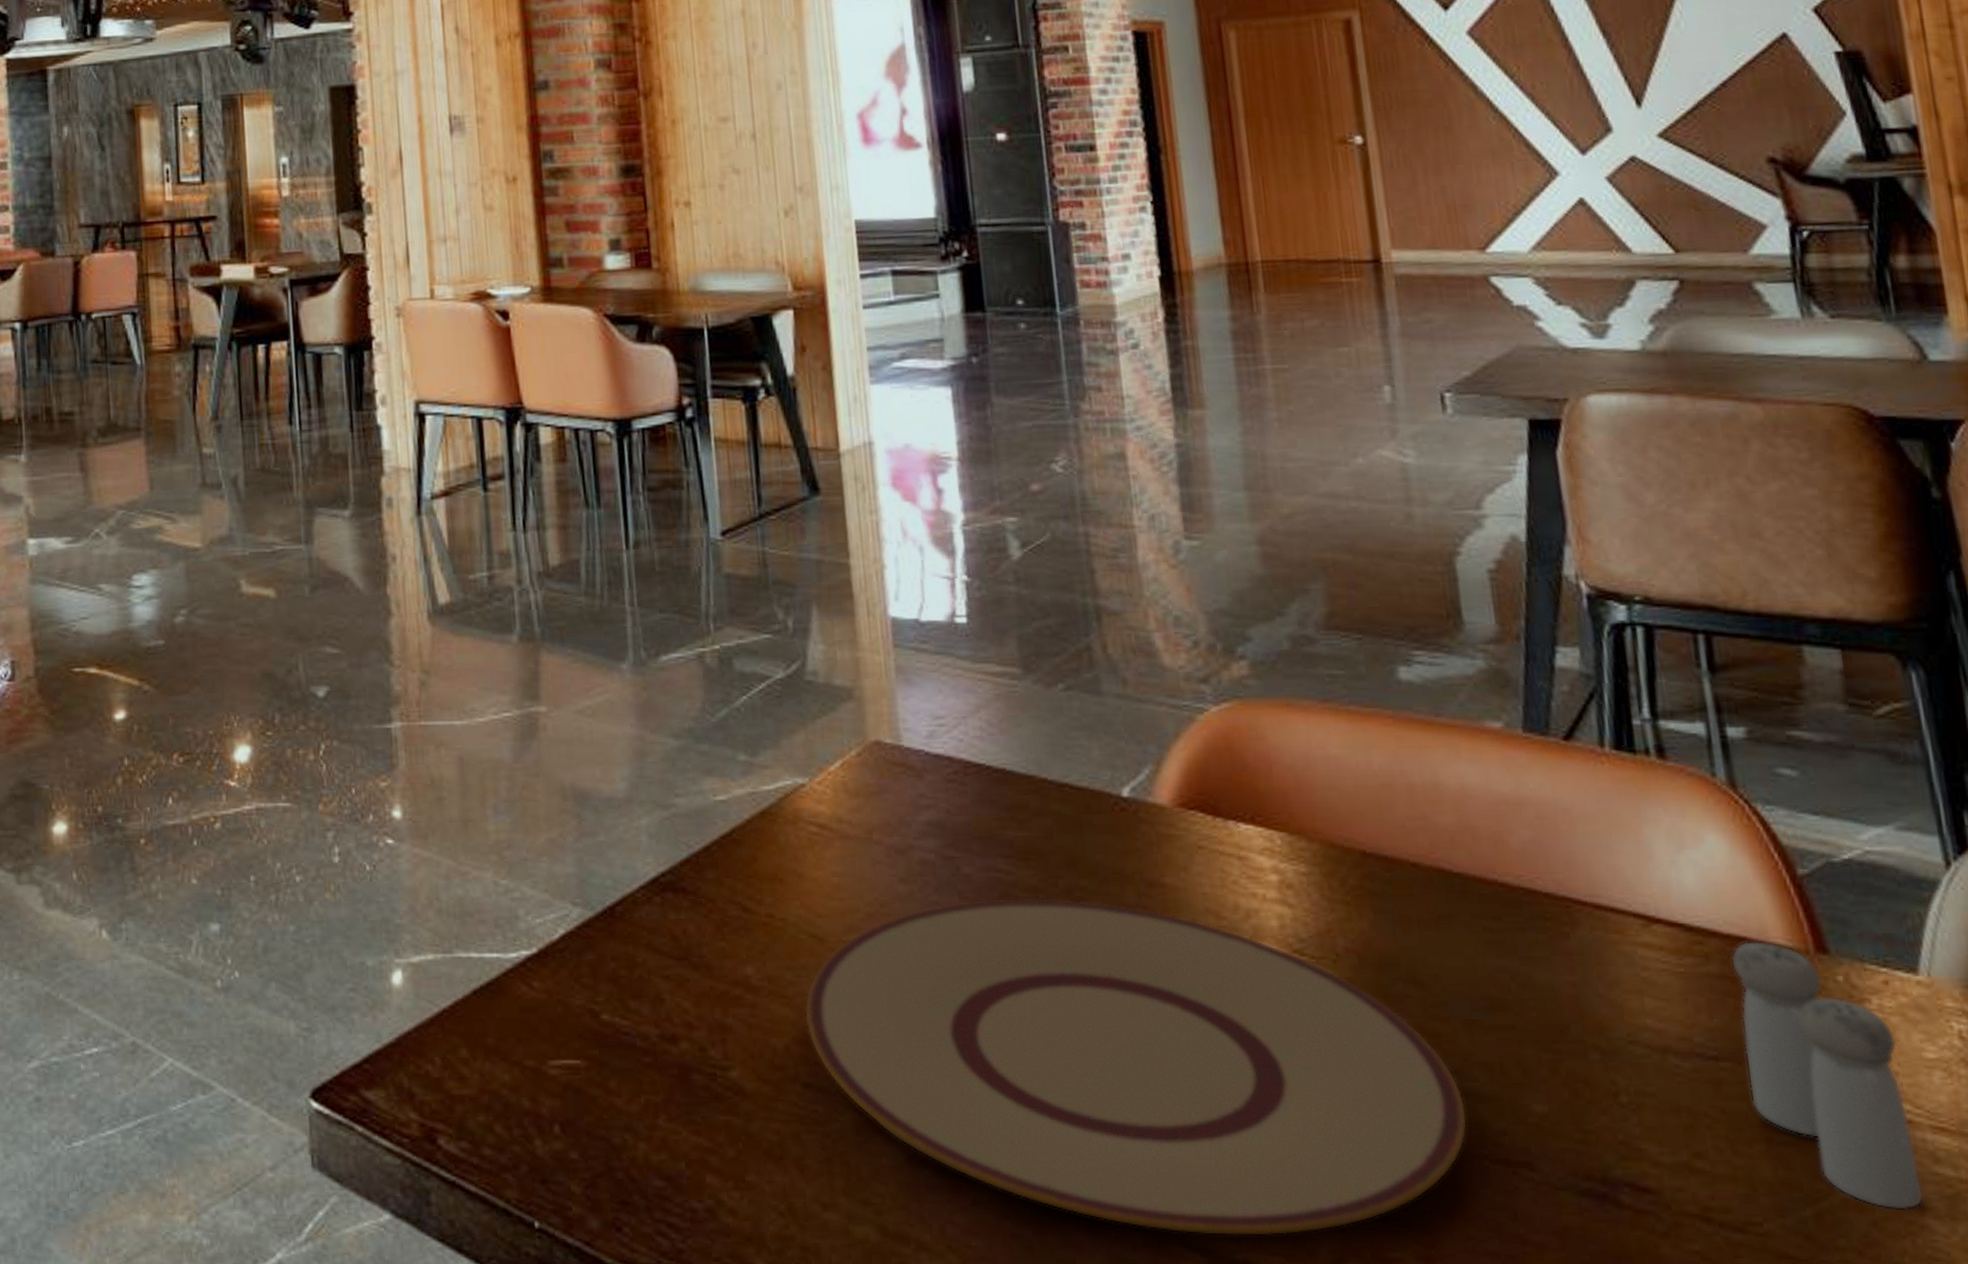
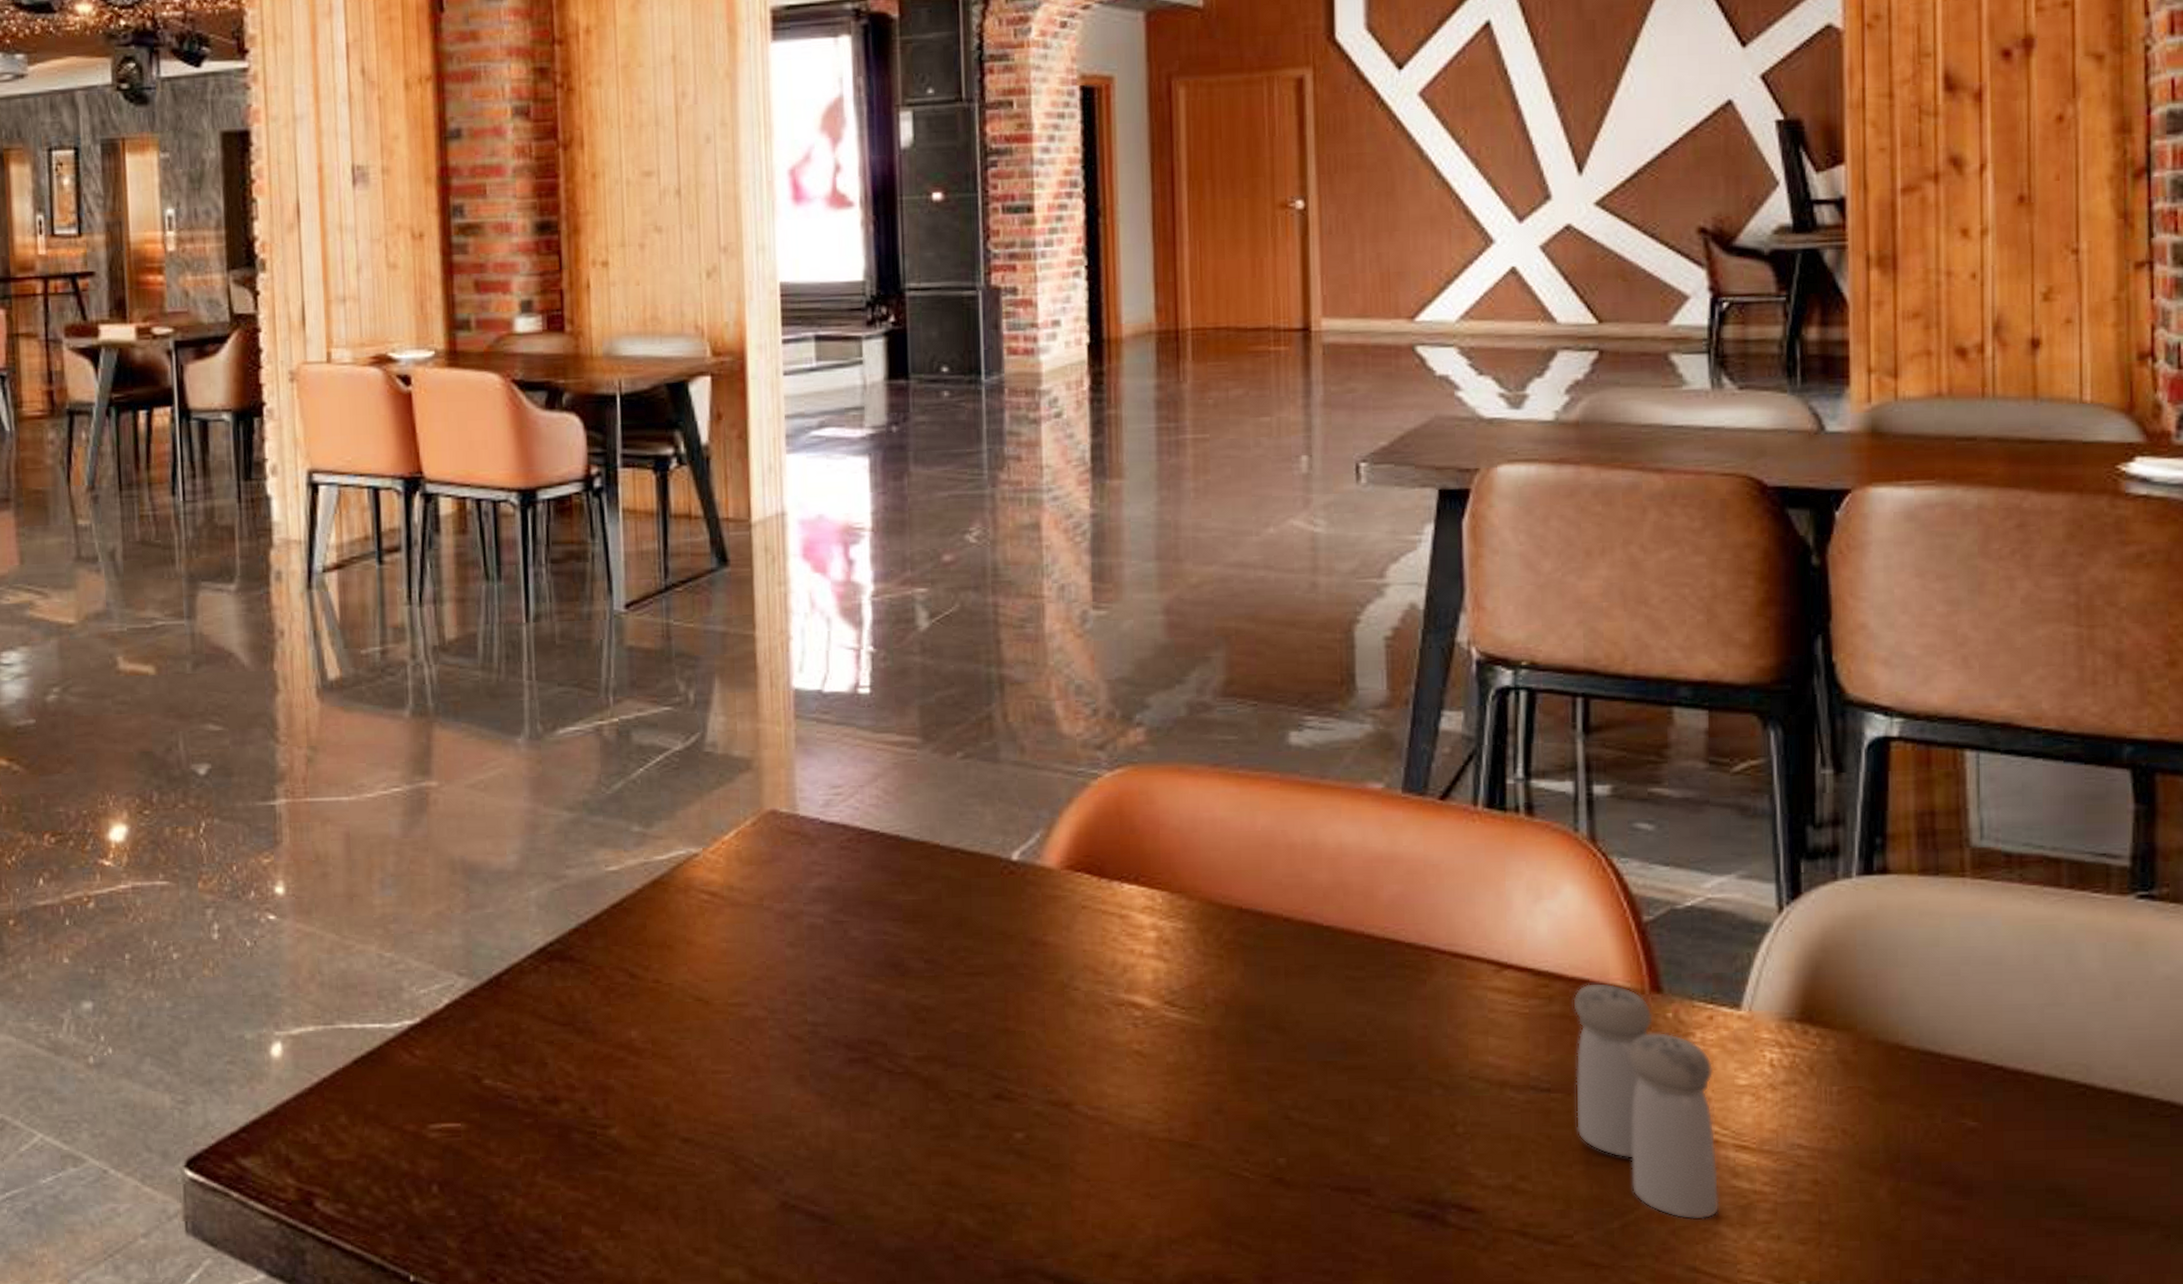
plate: present [804,899,1468,1237] -> none [687,958,1314,1265]

